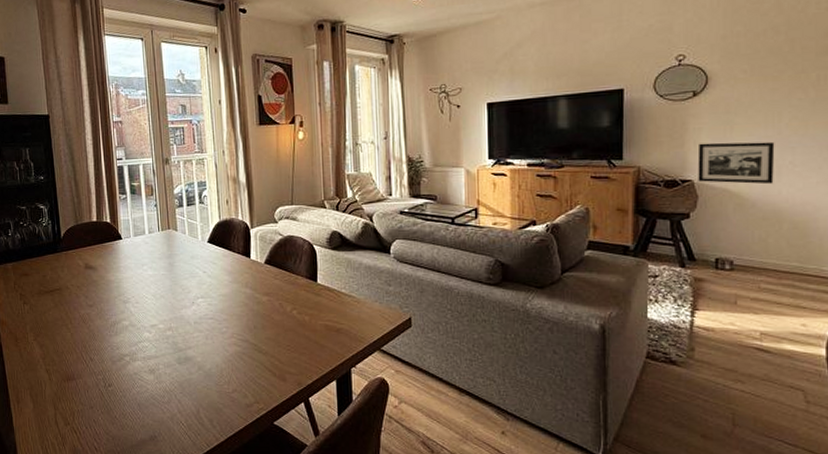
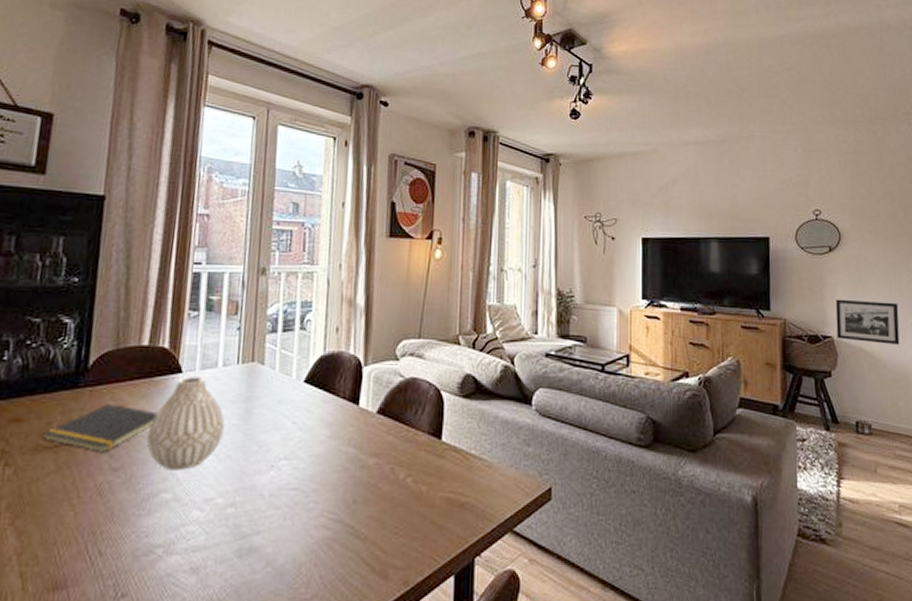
notepad: none [42,262,110,294] -> present [42,404,157,452]
vase: none [106,242,156,306] -> present [146,377,224,470]

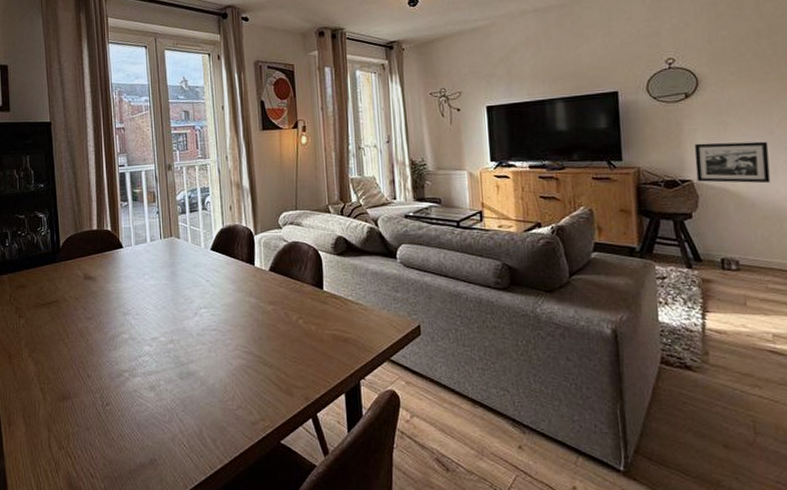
notepad: present [42,404,157,452] -> none [38,273,110,306]
vase: present [146,377,224,470] -> none [106,250,158,318]

